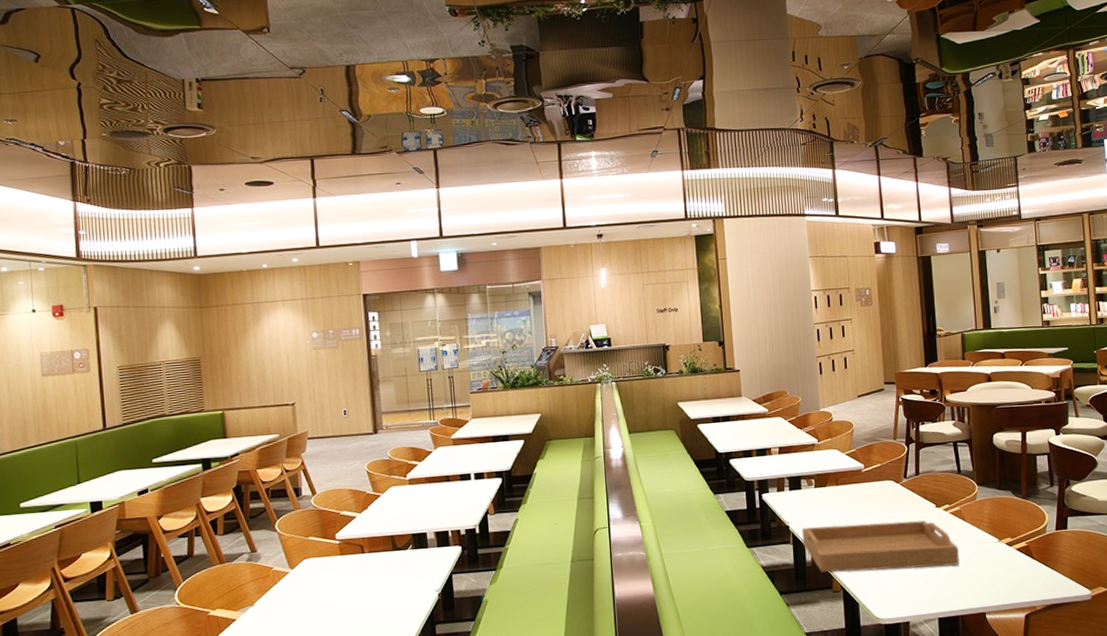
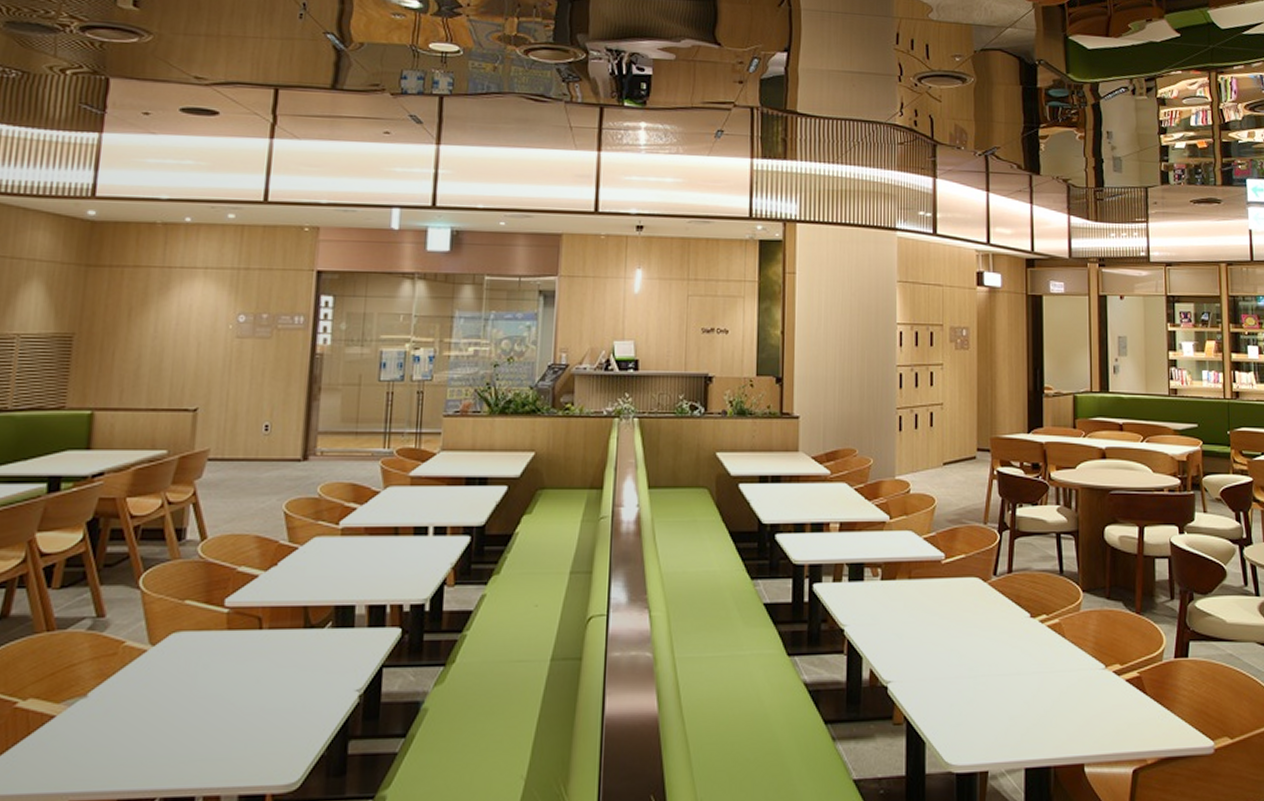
serving tray: present [801,520,959,572] -> none [859,632,1055,698]

